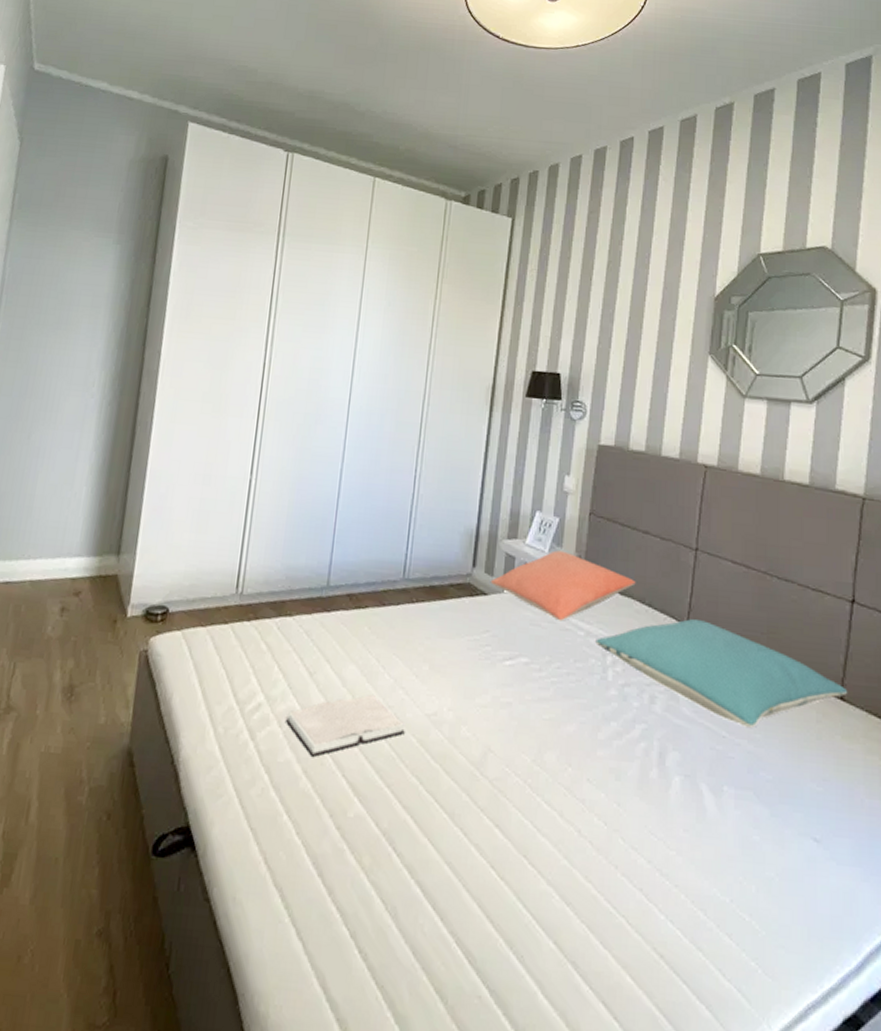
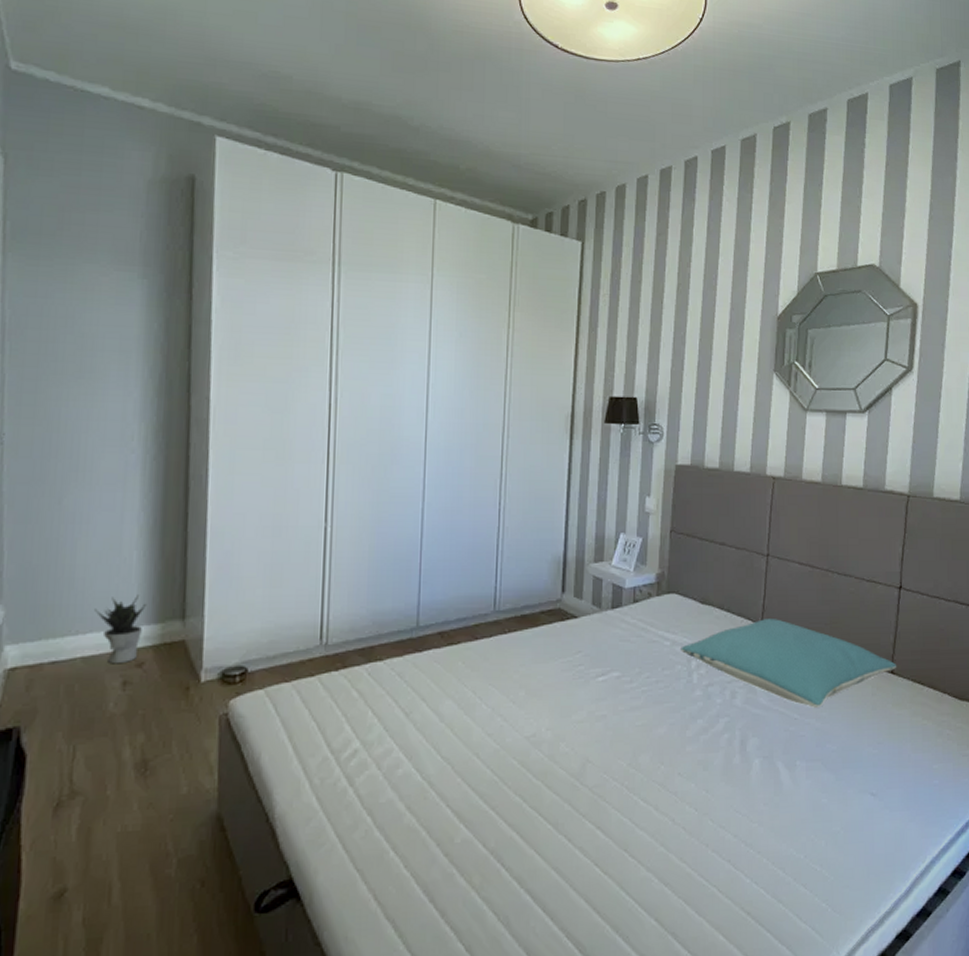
potted plant: none [45,527,89,591] -> present [95,595,147,664]
hardback book: present [286,694,405,757] -> none [385,725,506,793]
pillow: present [490,550,636,621] -> none [579,569,715,634]

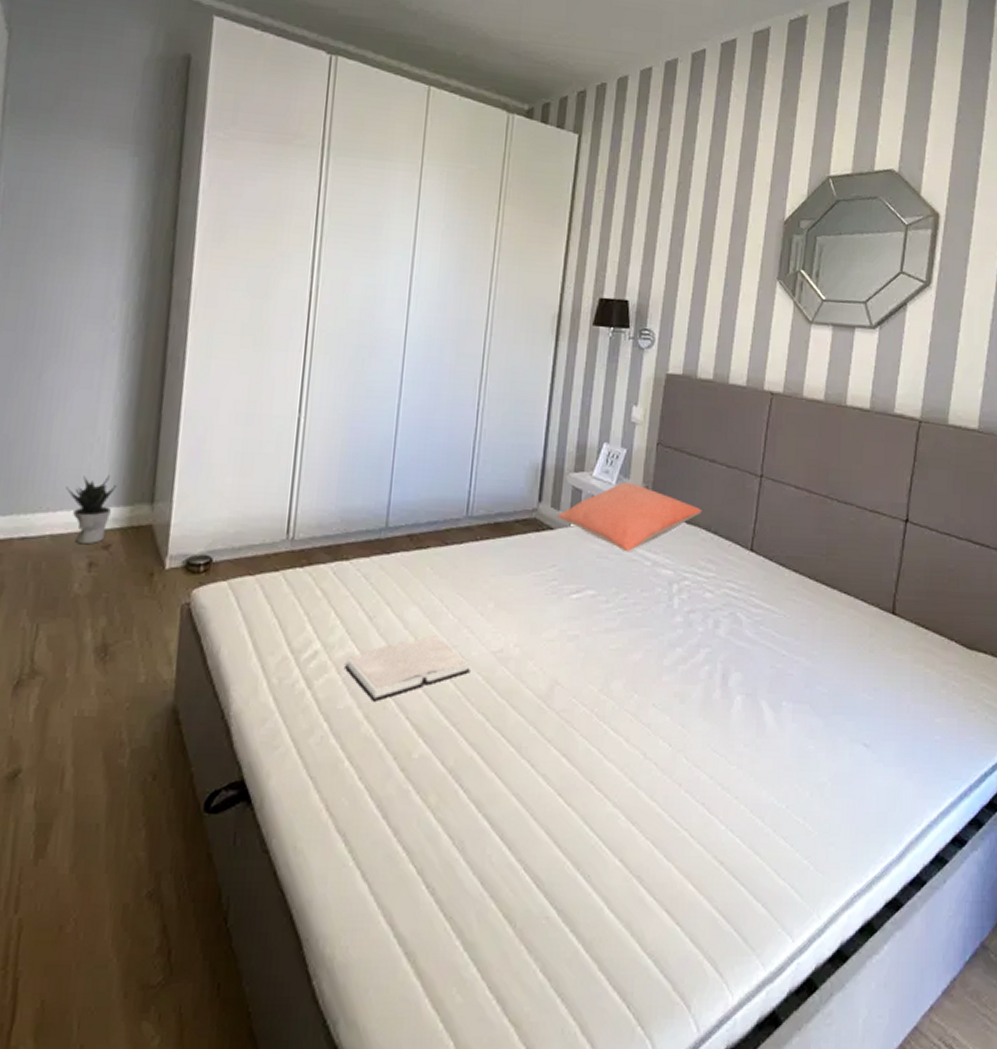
hardback book: none [385,725,506,793] -> present [345,634,470,701]
pillow: none [579,569,715,634] -> present [556,482,702,553]
pillow: present [681,619,897,708] -> none [662,545,899,645]

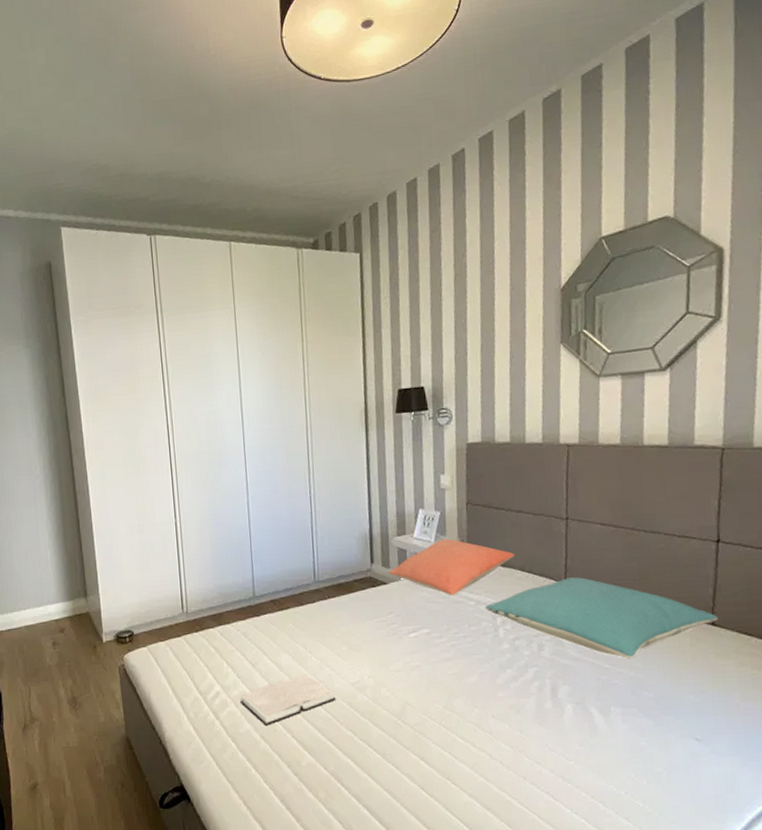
potted plant: present [66,475,117,545] -> none [29,581,61,631]
pillow: none [662,545,899,645] -> present [485,577,719,658]

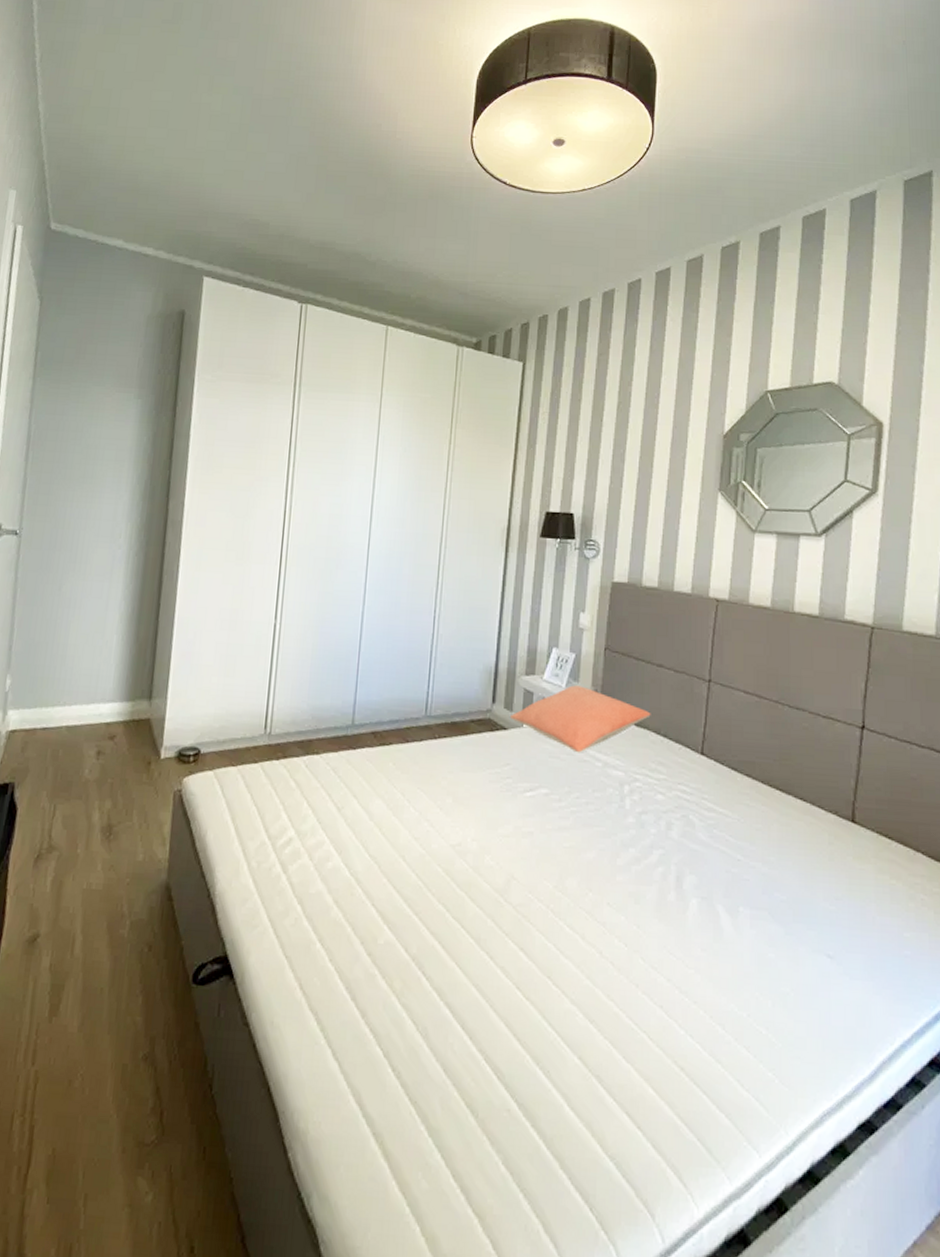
hardback book: present [241,673,336,725] -> none [316,826,431,887]
pillow: present [485,577,719,658] -> none [613,748,859,851]

